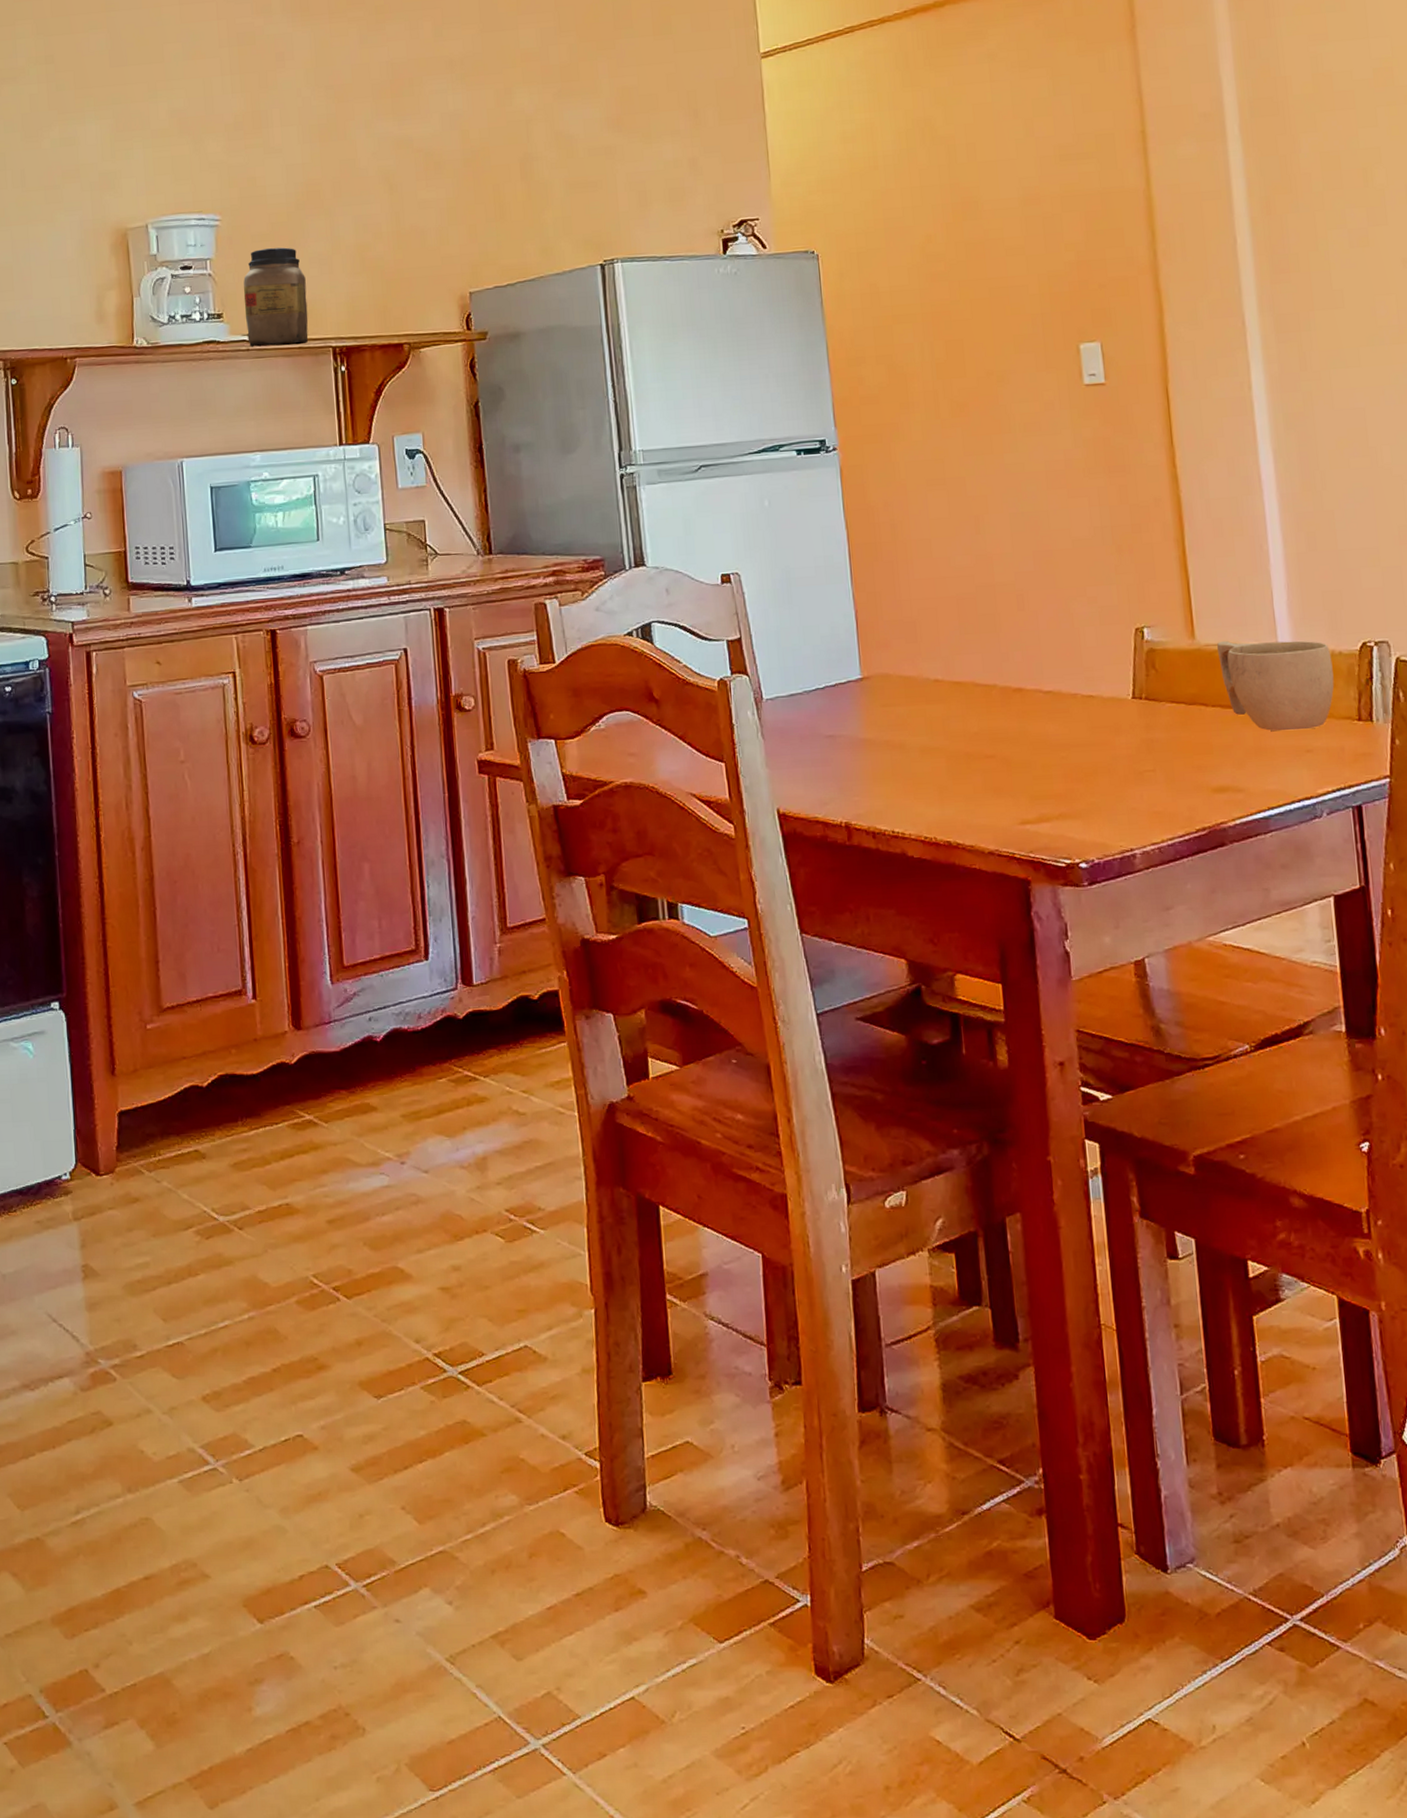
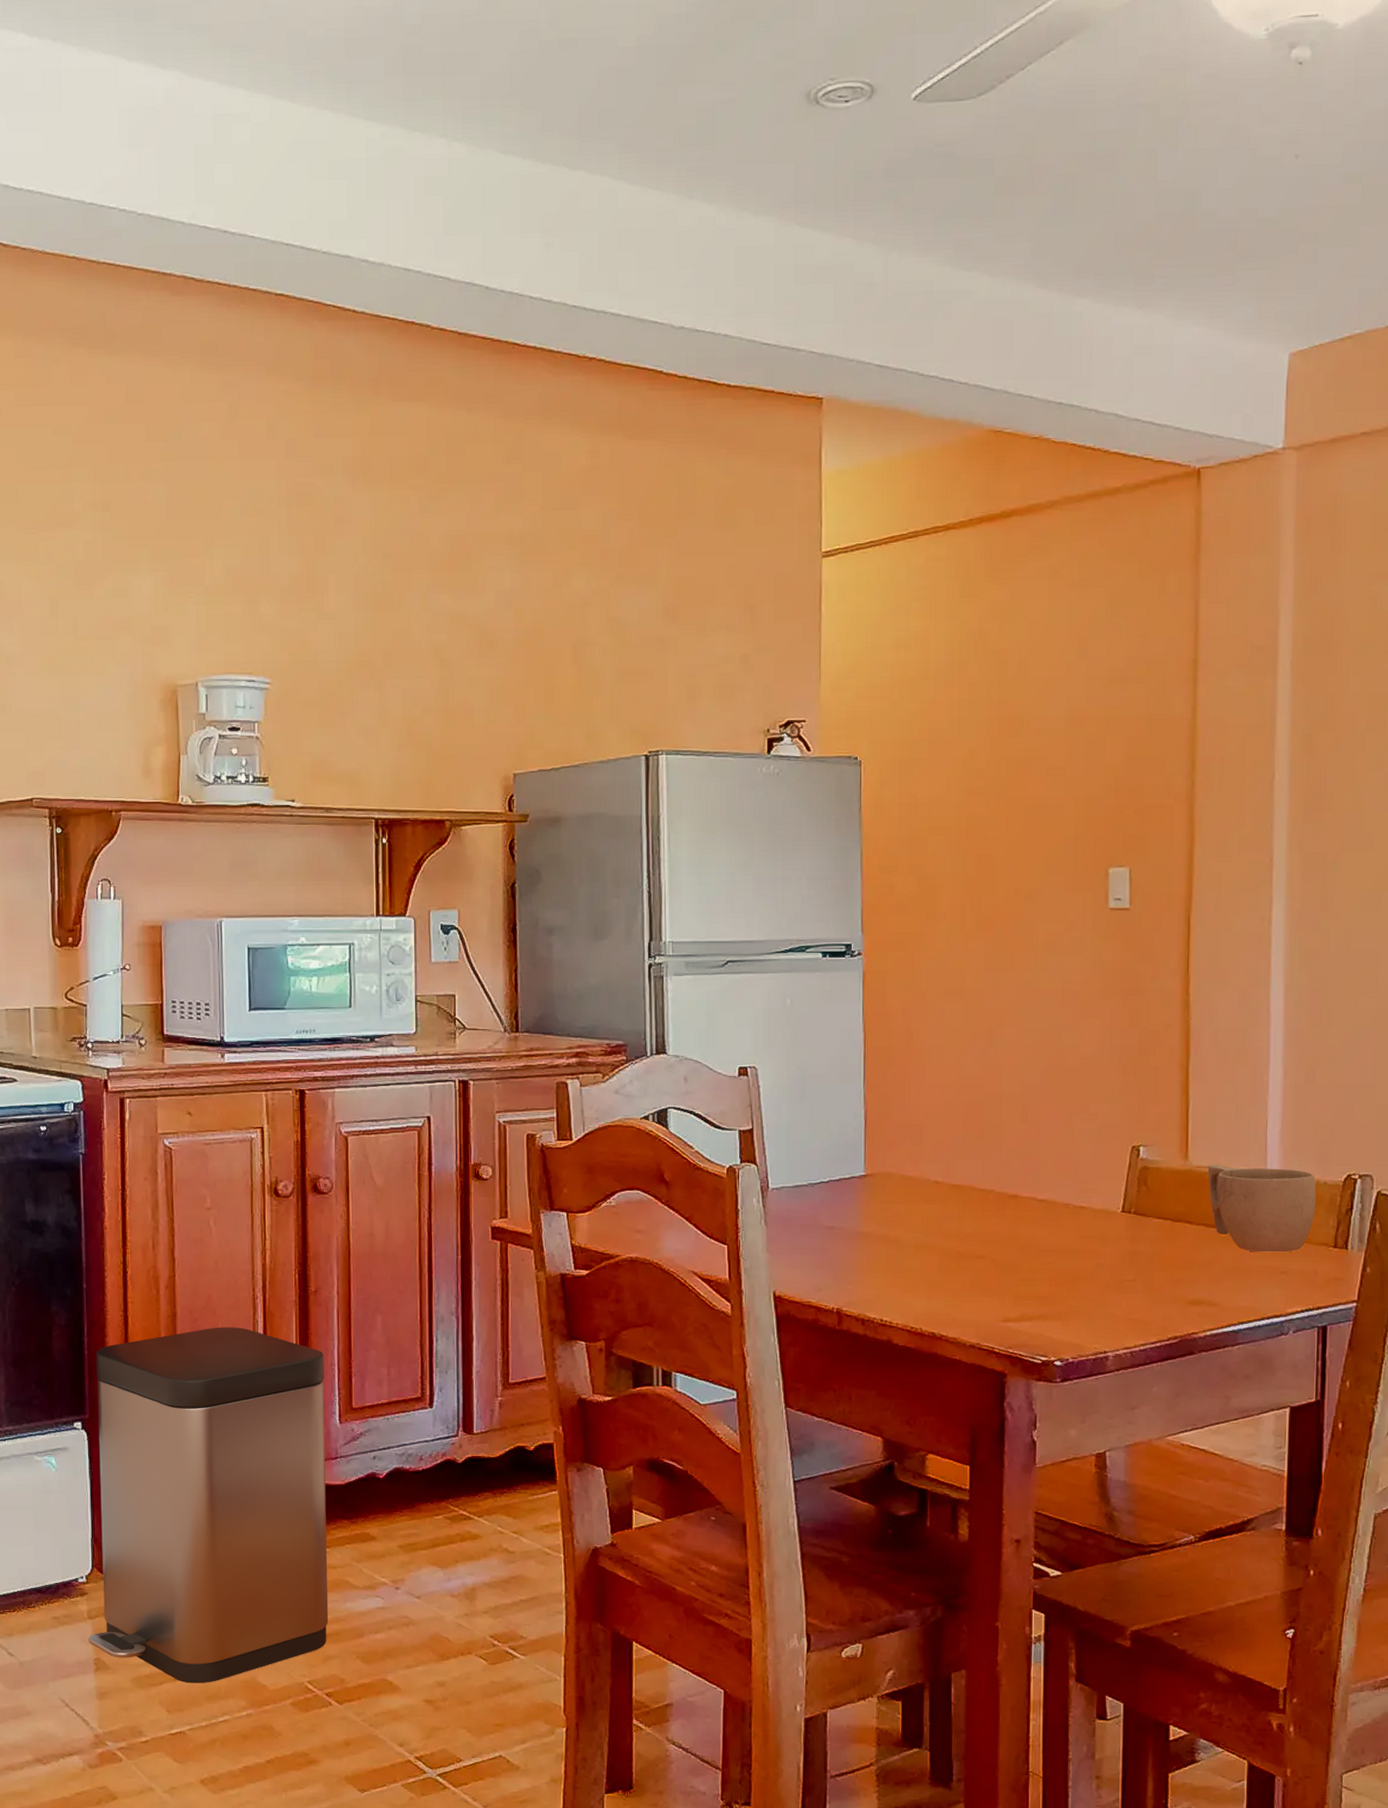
pedal bin: none [71,886,332,1287] -> present [88,1327,329,1684]
jar: present [243,247,309,347] -> none [290,715,353,814]

